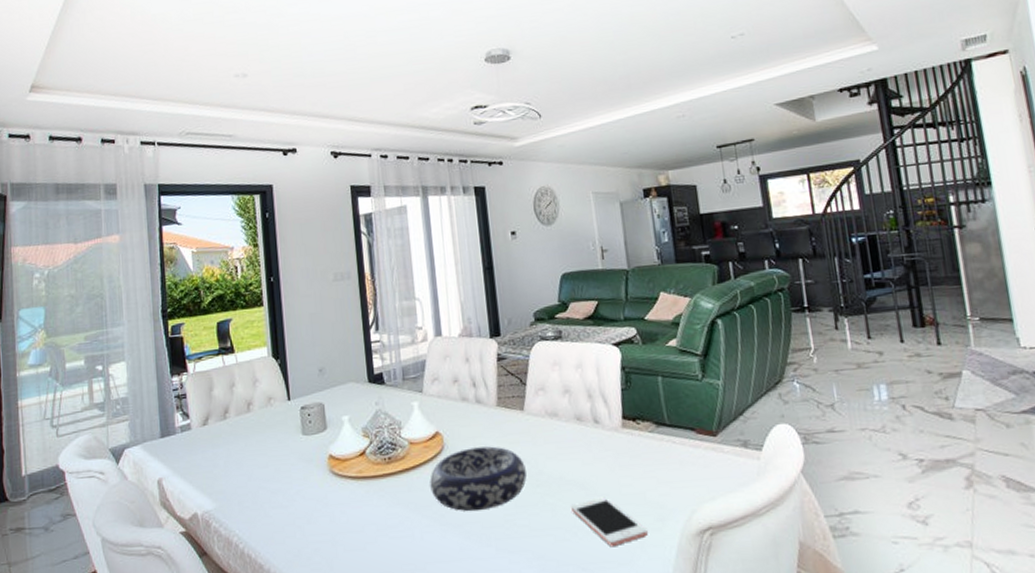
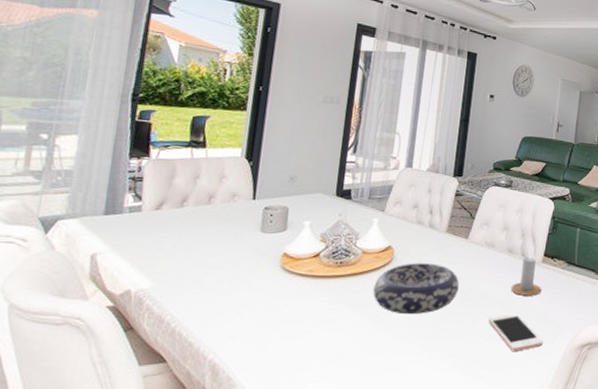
candle: none [589,409,630,474] -> present [510,247,542,296]

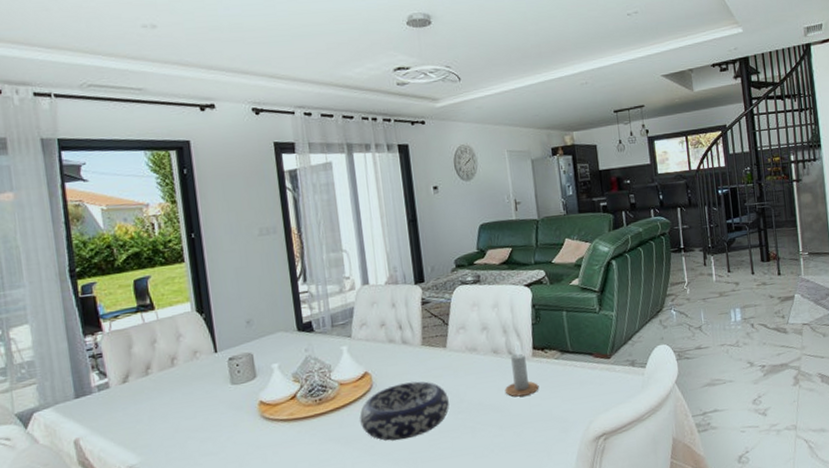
cell phone: present [488,313,543,351] -> none [488,416,554,458]

